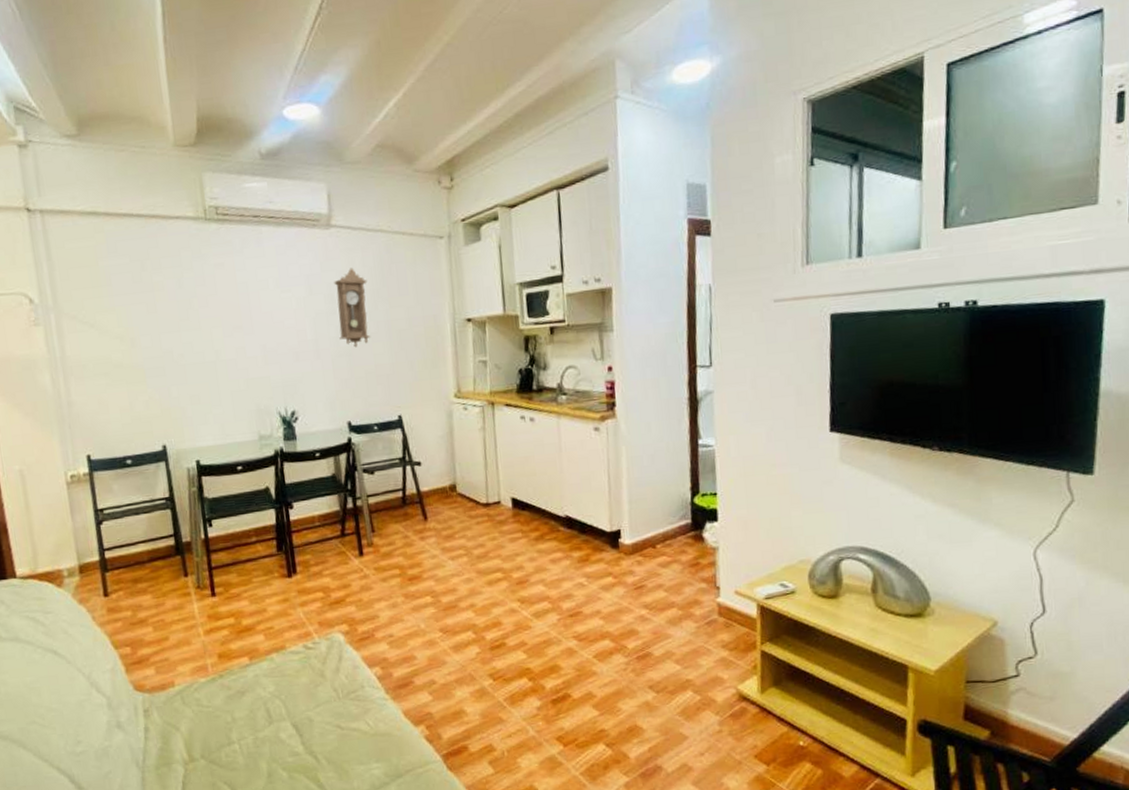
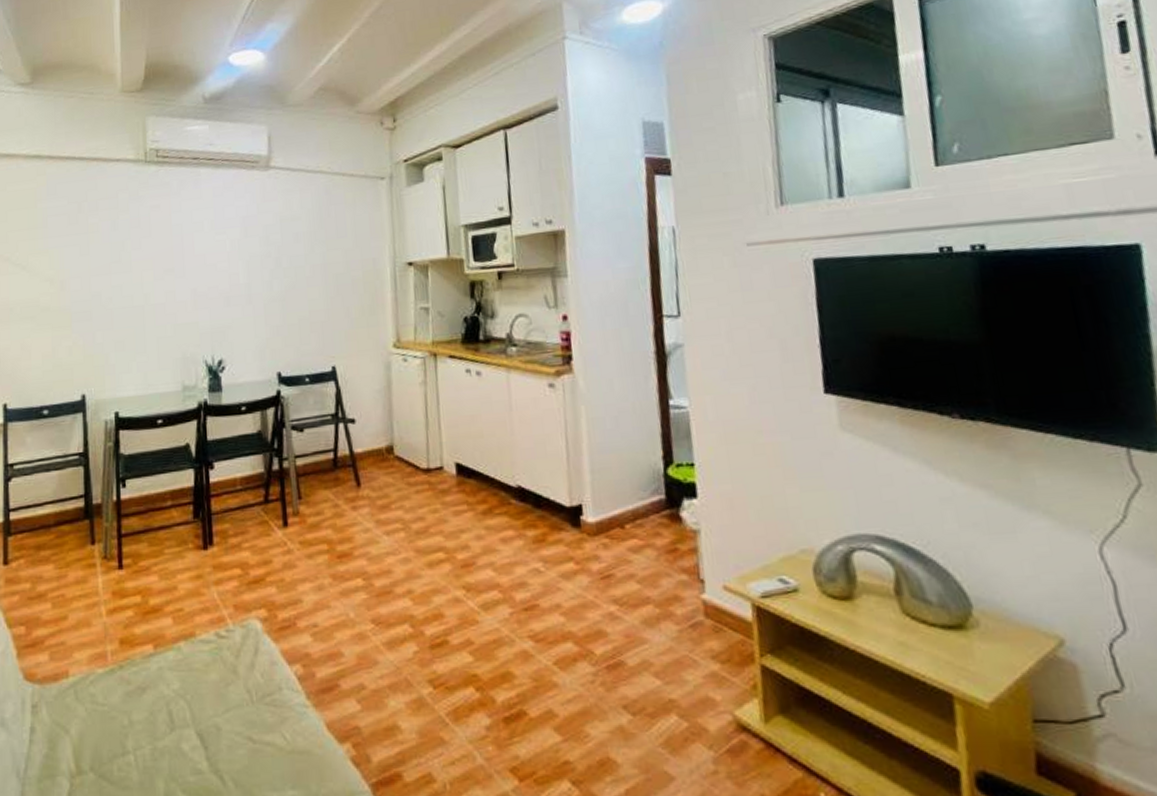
pendulum clock: present [334,268,371,348] -> none [270,209,306,292]

